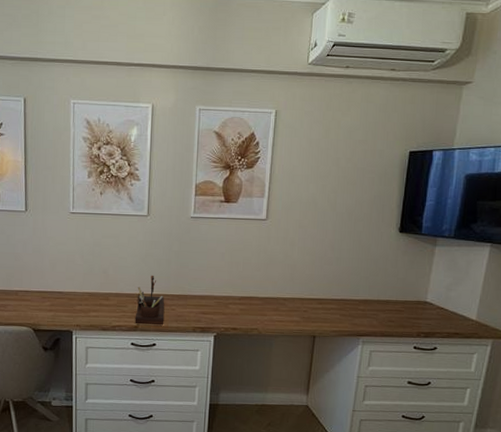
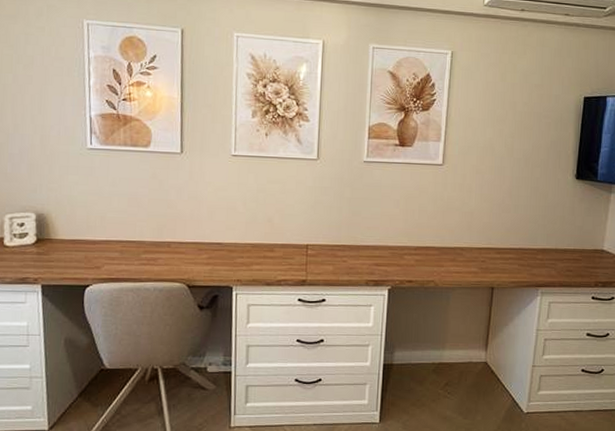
desk organizer: present [135,275,165,326] -> none [302,223,335,279]

